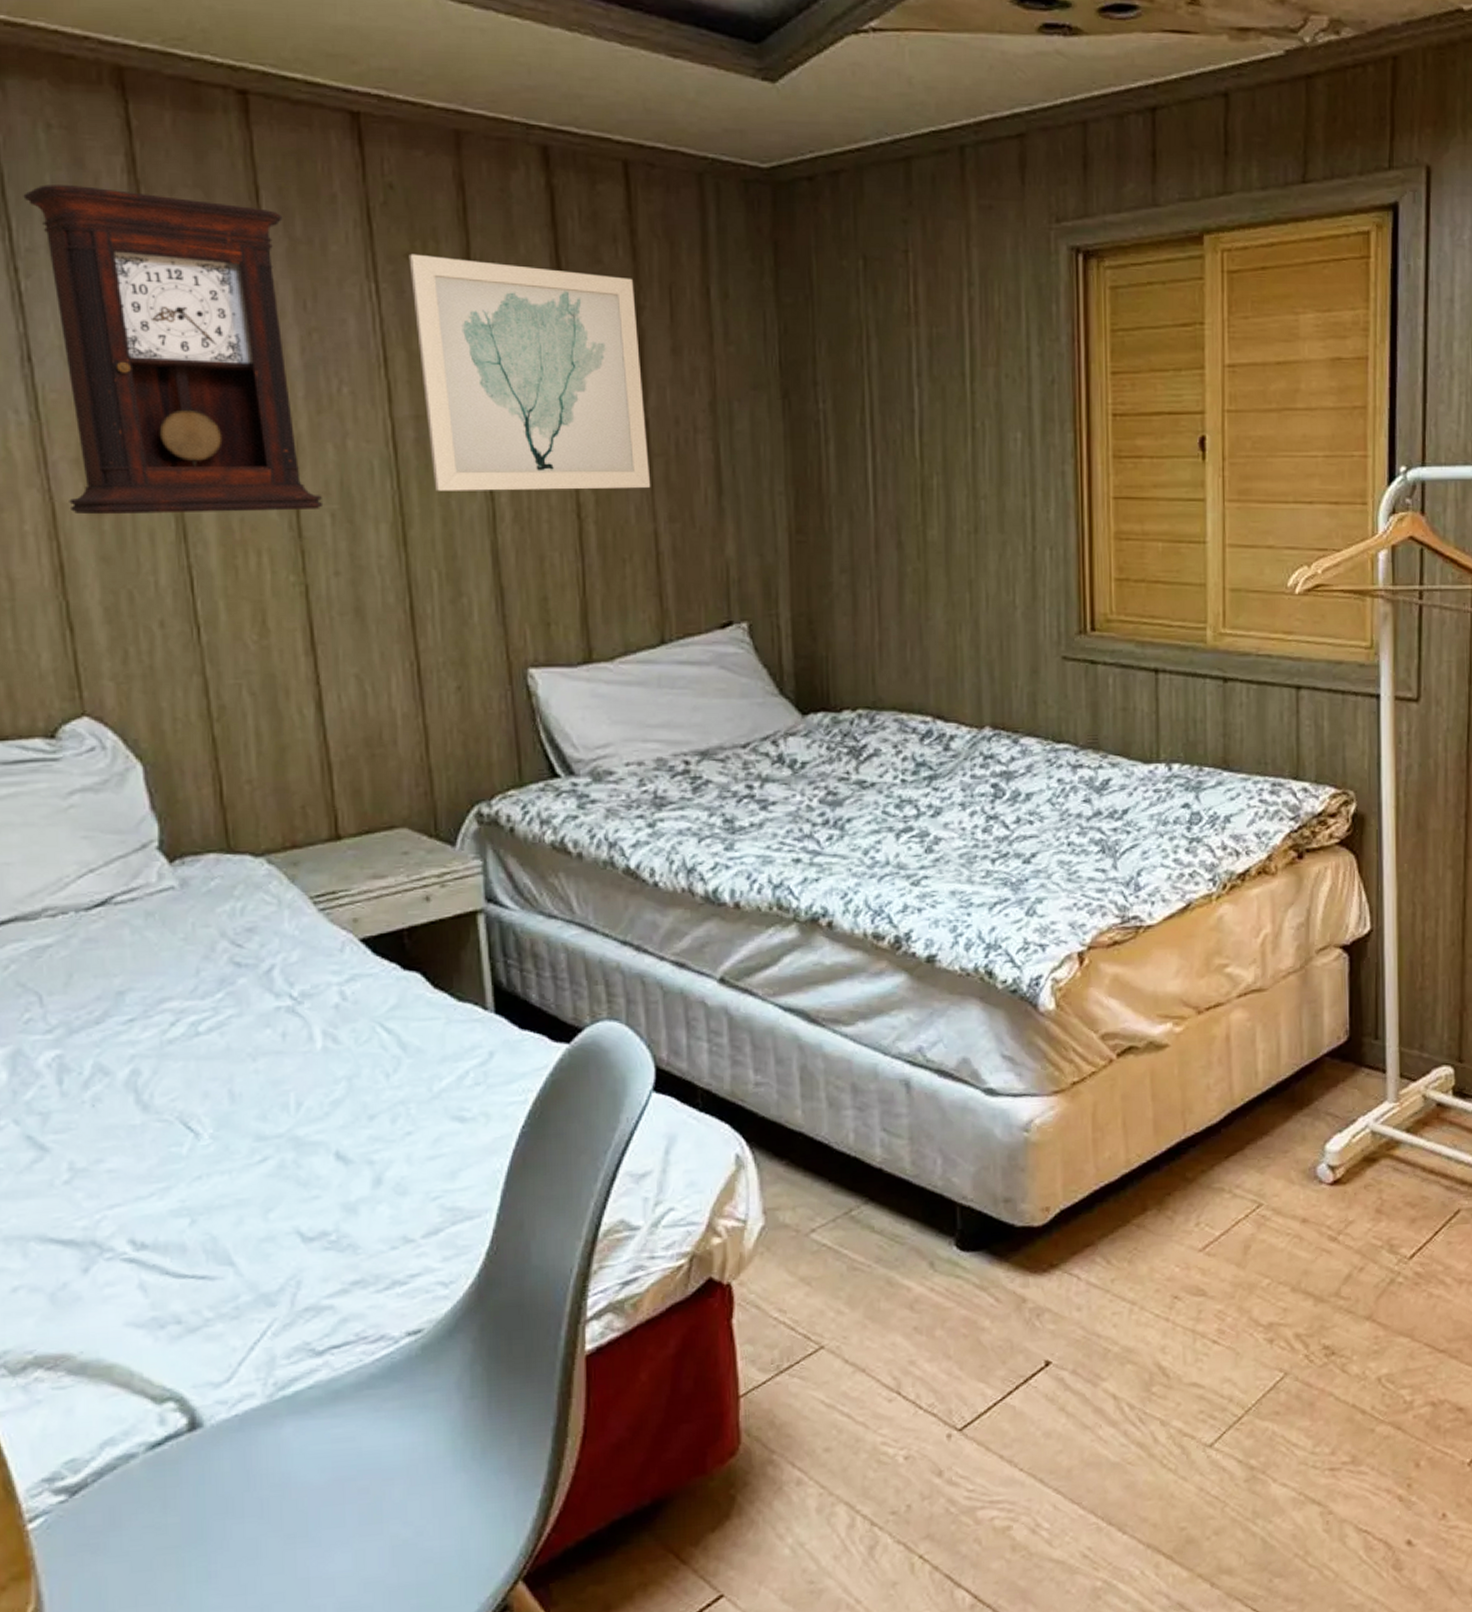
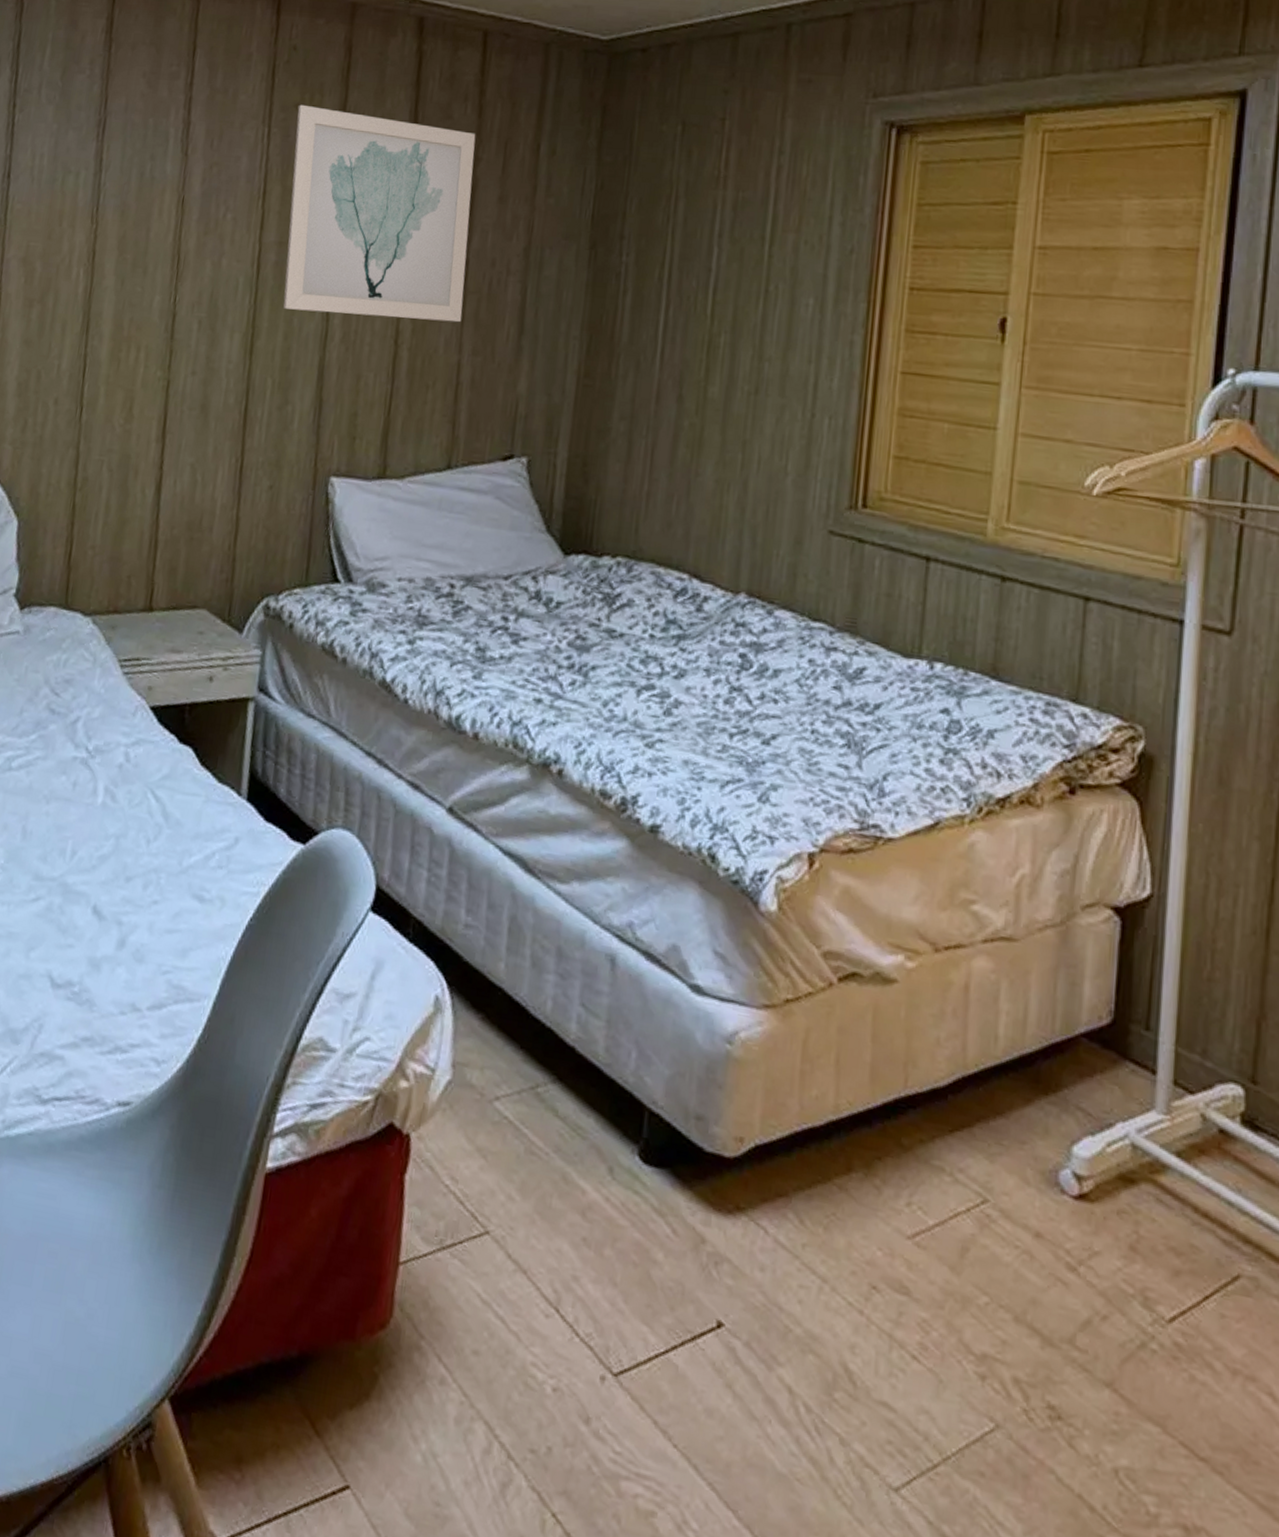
pendulum clock: present [23,184,324,515] -> none [11,40,210,316]

